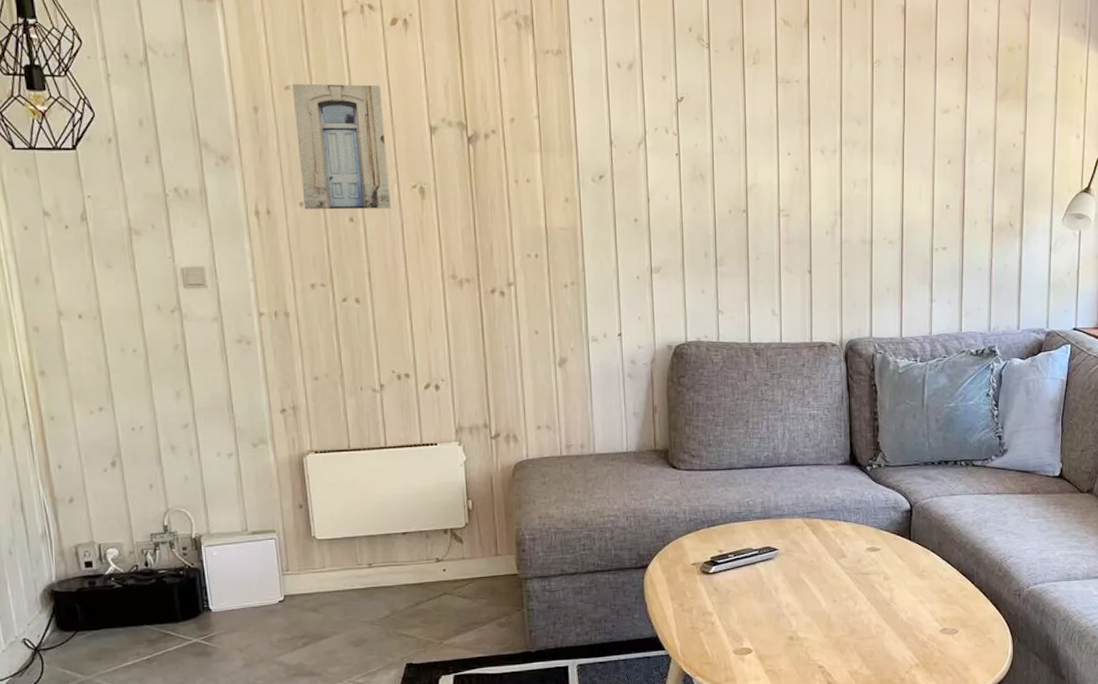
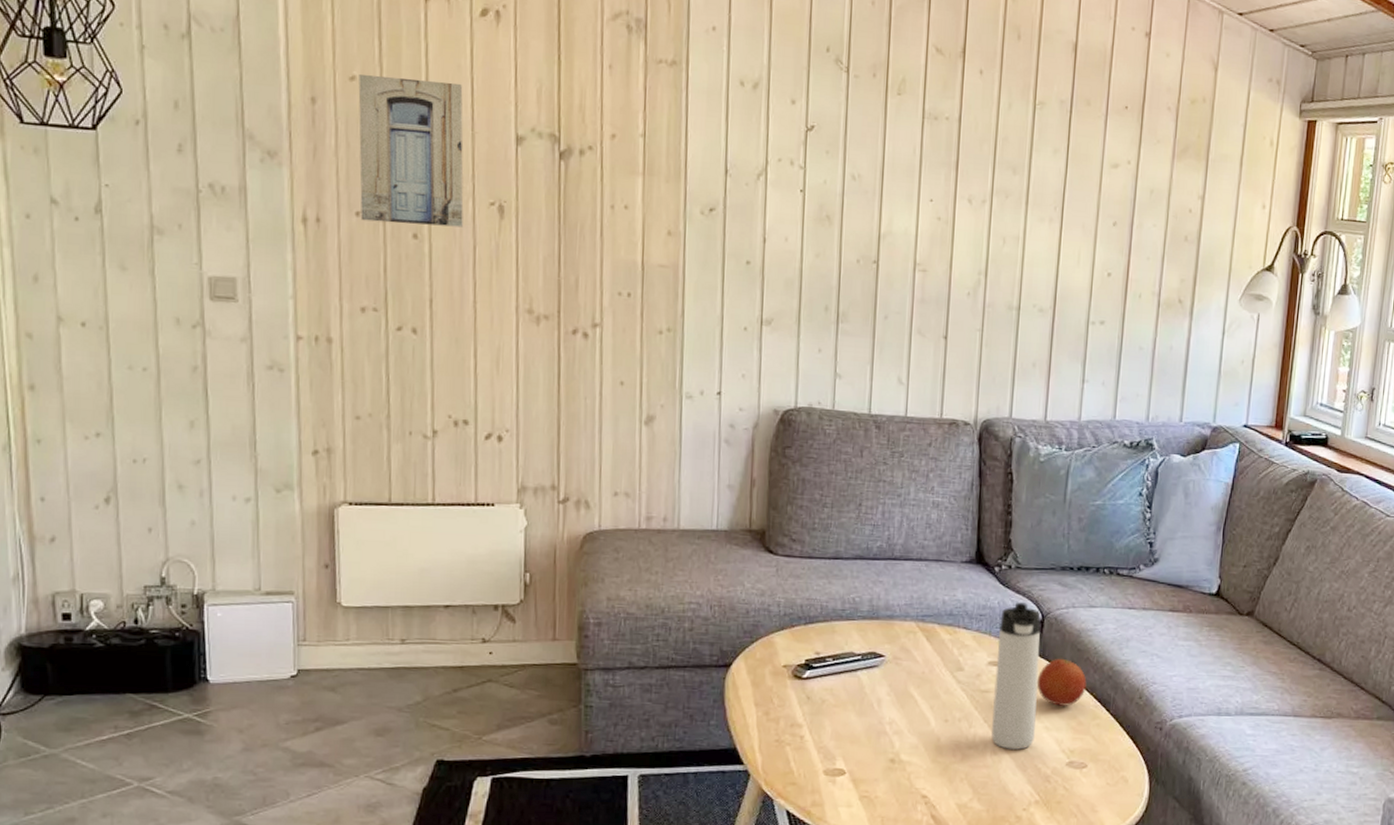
thermos bottle: none [873,495,912,623] -> present [991,602,1041,751]
fruit: none [910,540,953,582] -> present [1036,658,1087,706]

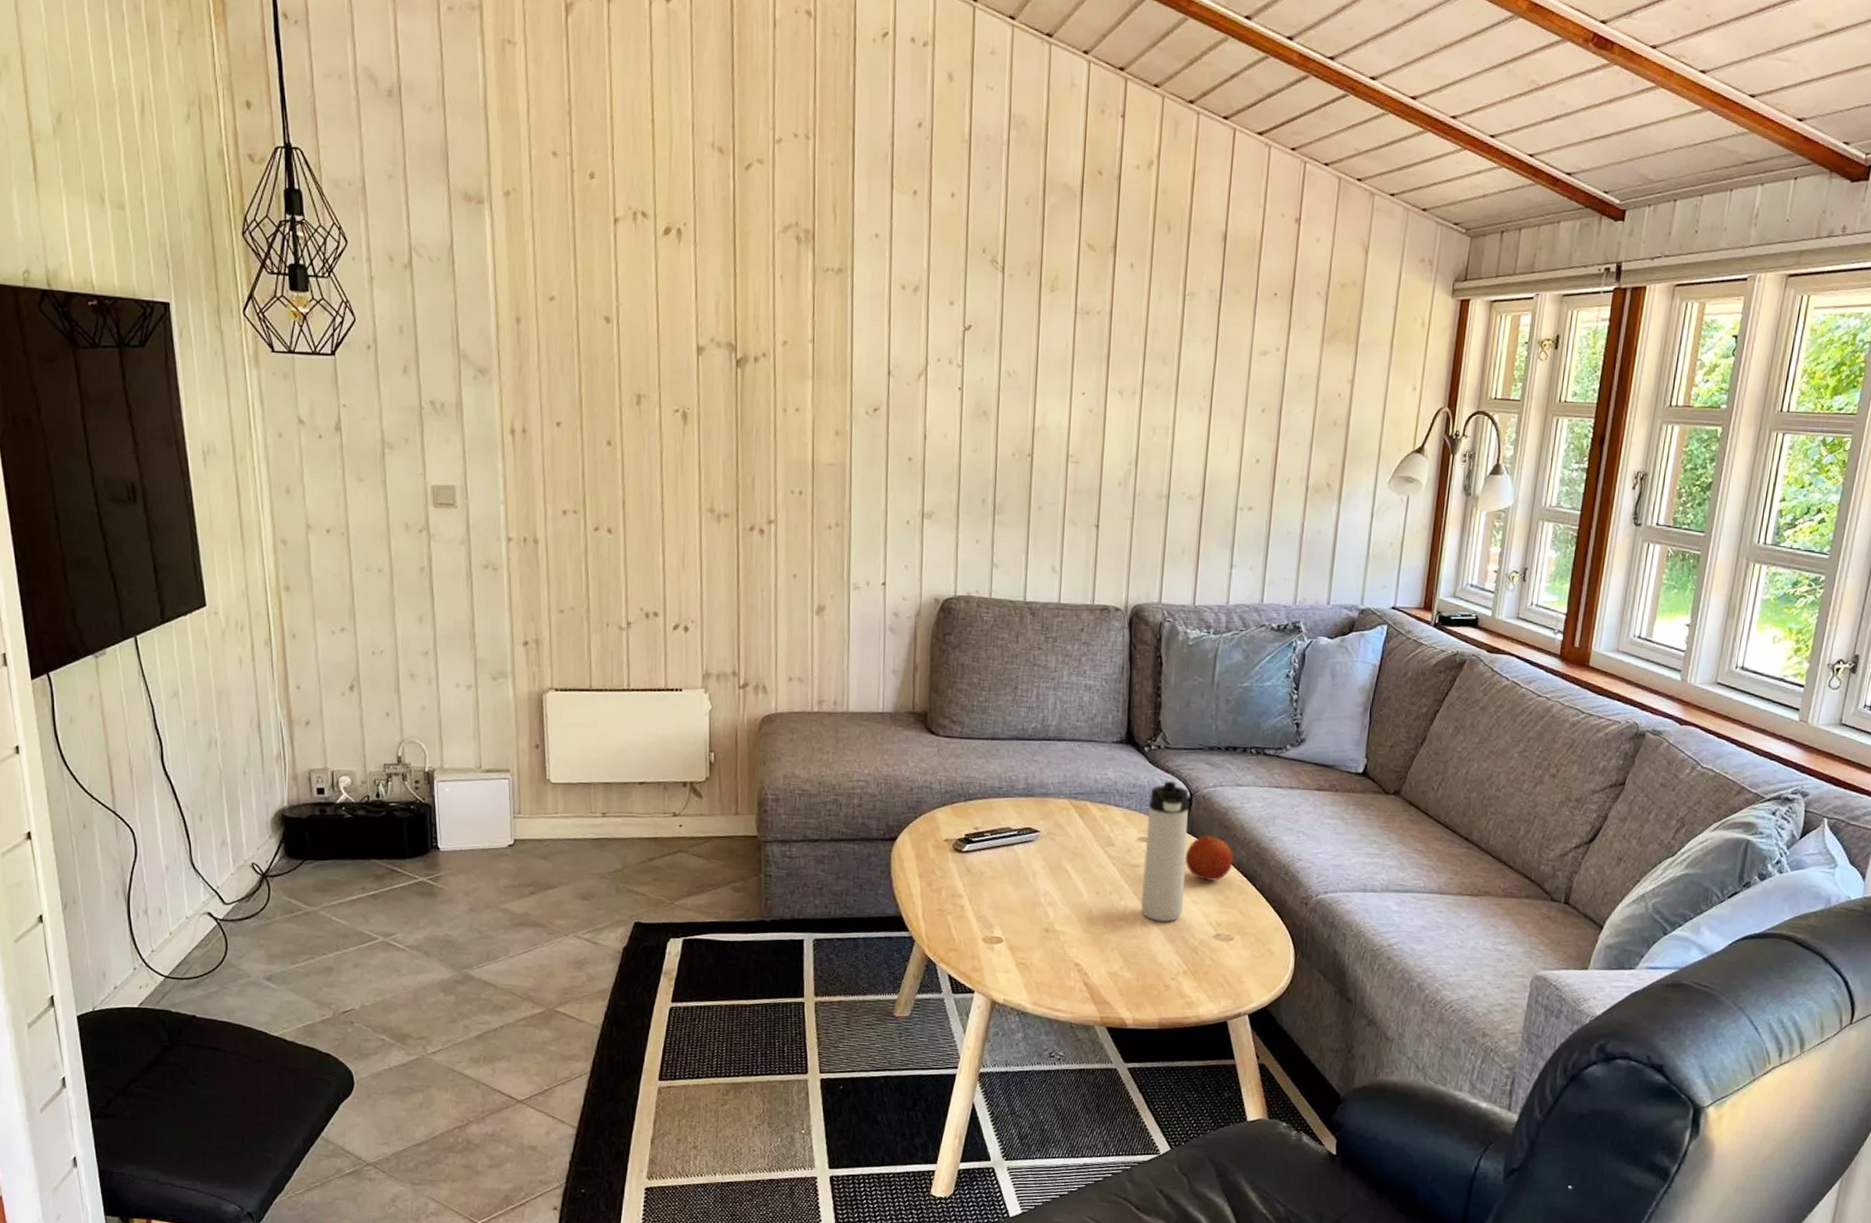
wall art: present [358,73,464,228] -> none [557,294,651,434]

